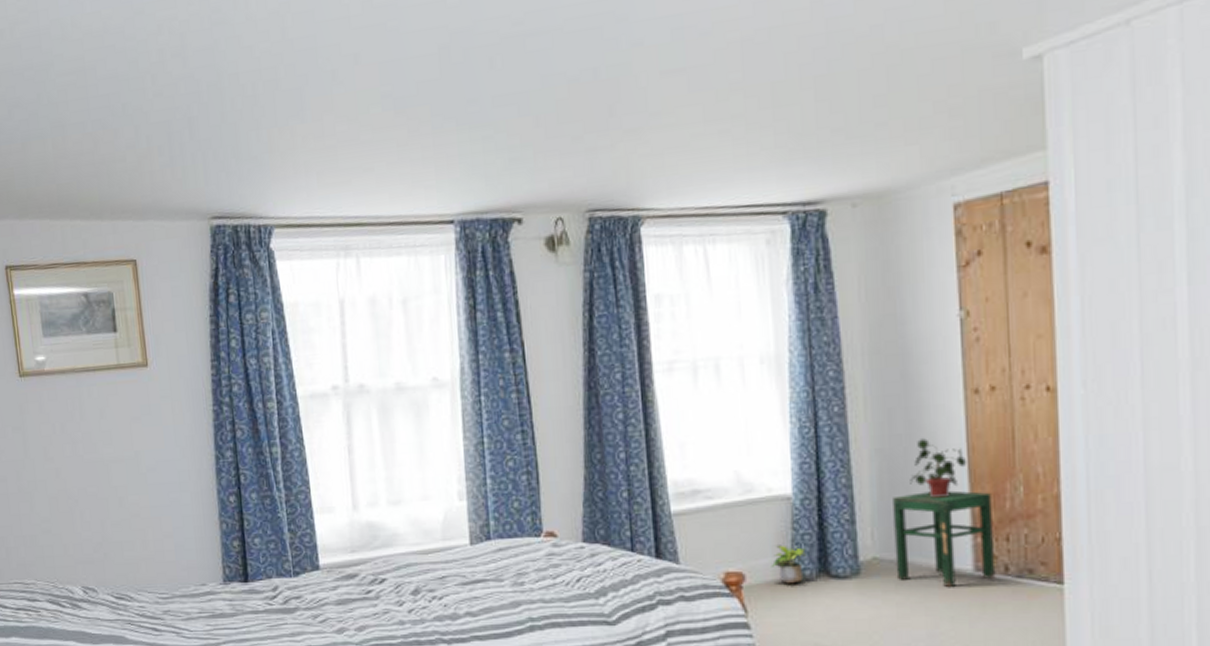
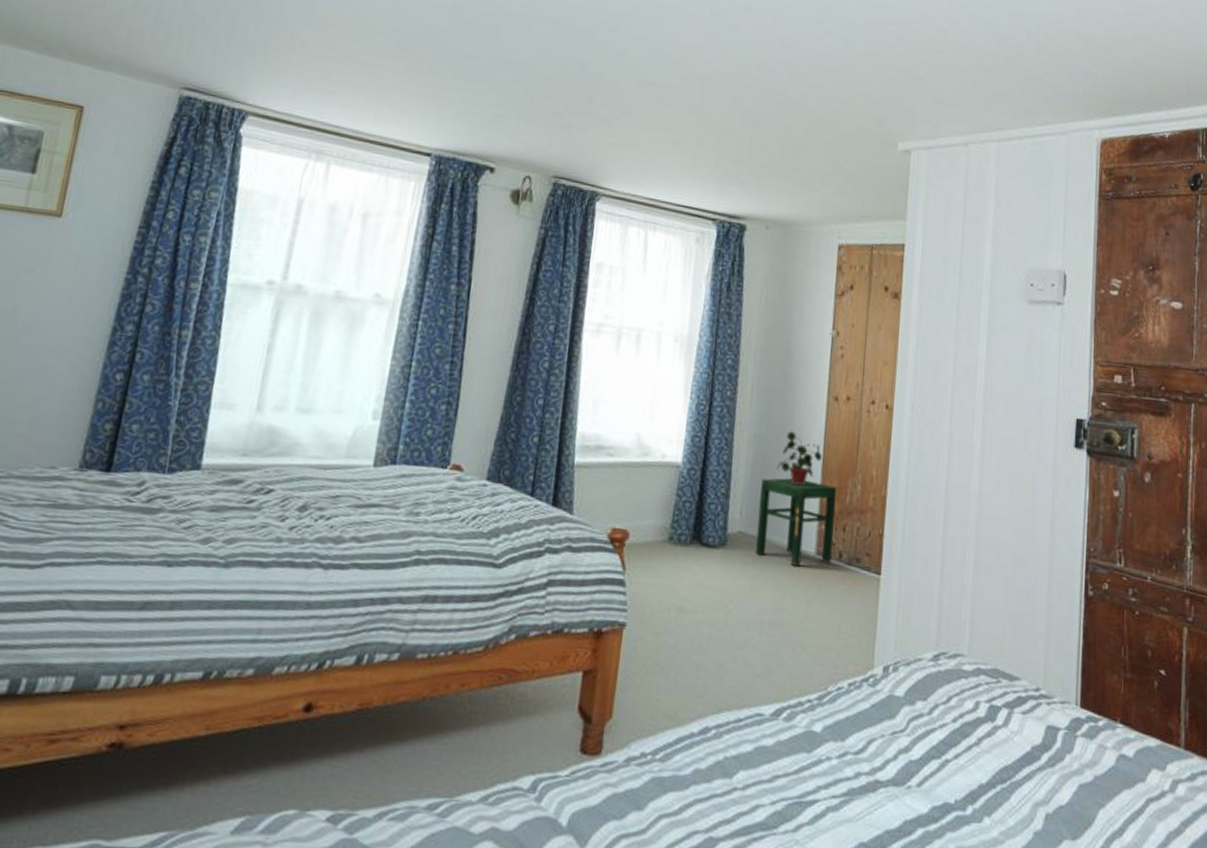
potted plant: present [771,544,806,584] -> none [653,508,685,547]

